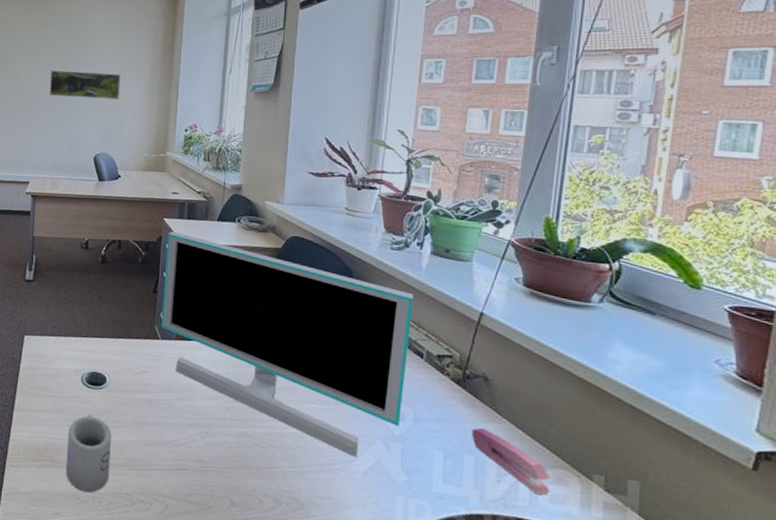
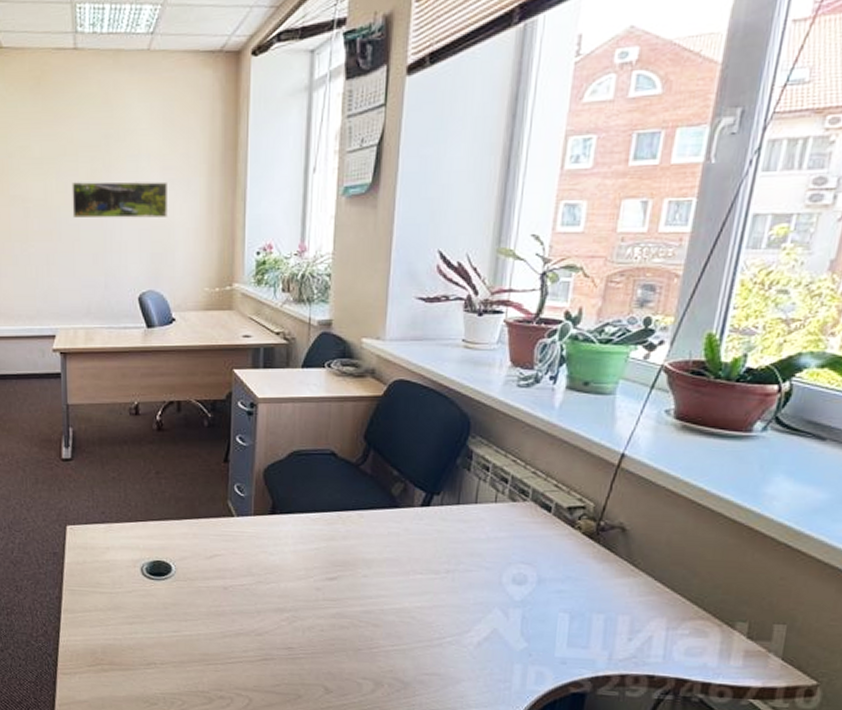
mug: present [66,415,112,493] -> none [130,609,181,695]
monitor: present [161,231,413,458] -> none [236,384,543,629]
stapler: present [472,428,551,495] -> none [603,584,689,650]

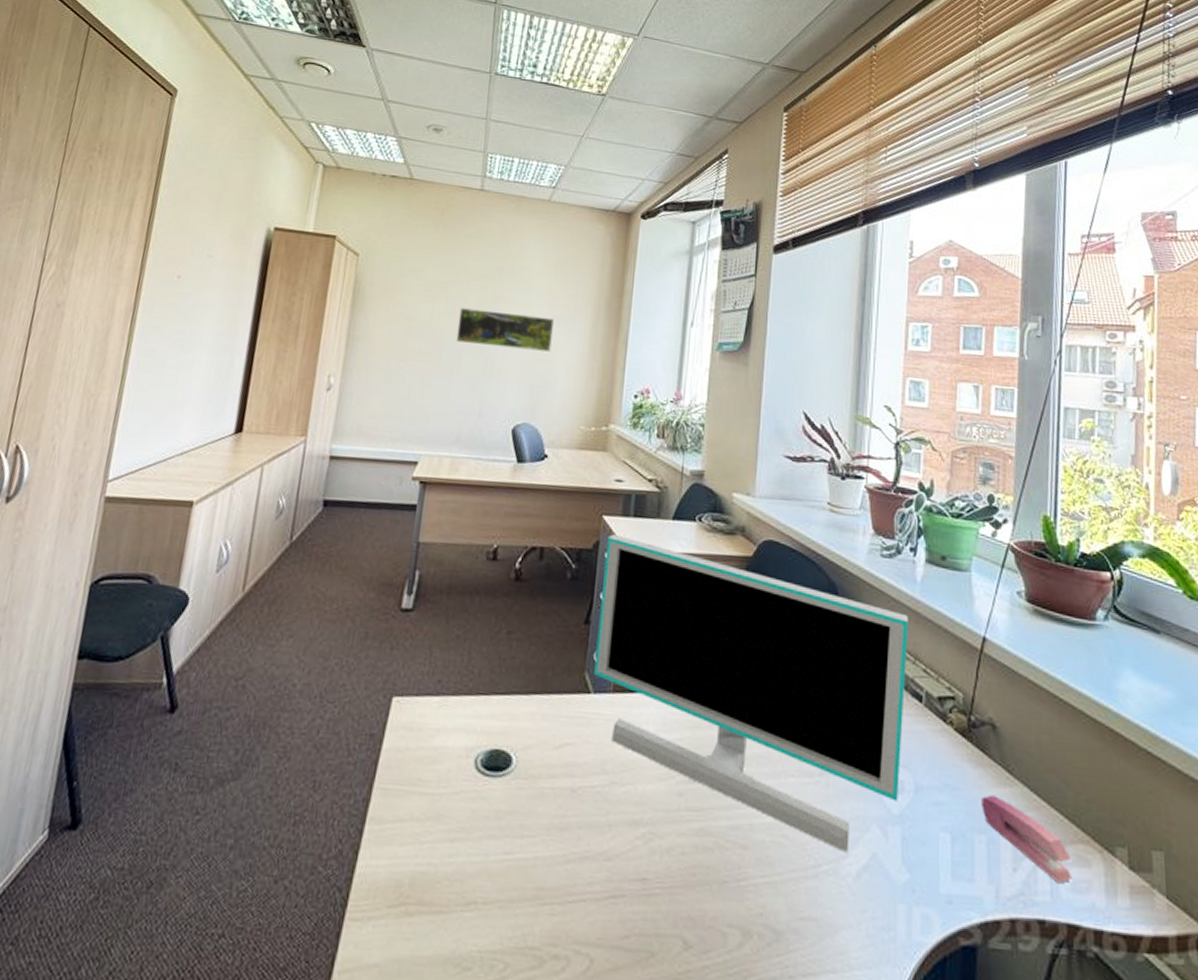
monitor: none [236,384,543,629] -> present [594,533,908,854]
stapler: none [603,584,689,650] -> present [982,795,1073,884]

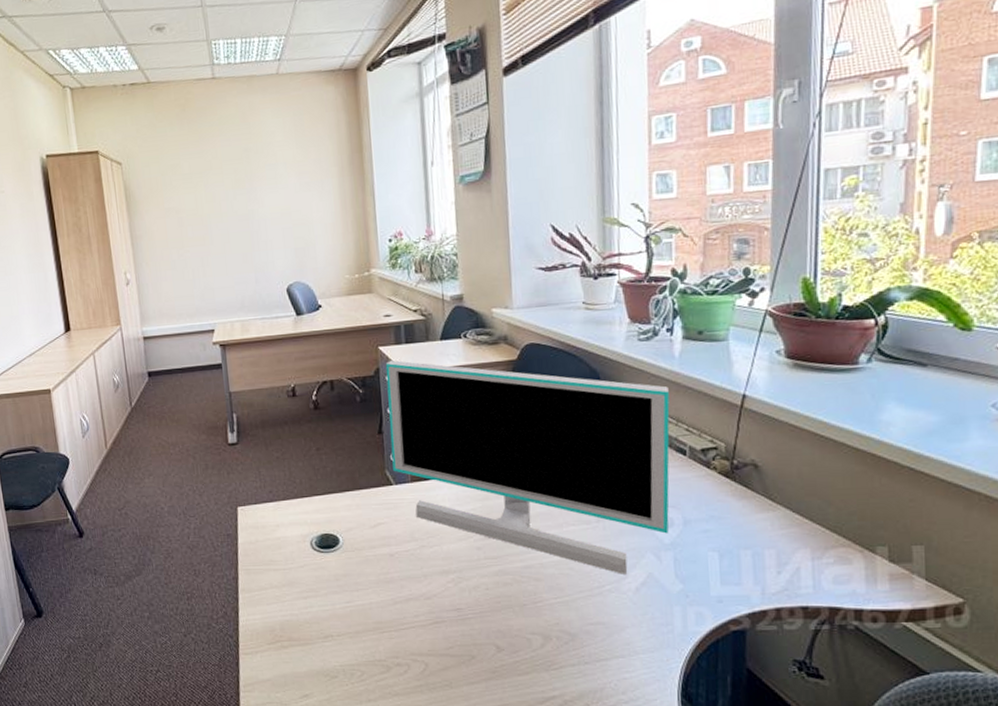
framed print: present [456,308,554,352] -> none [219,184,306,223]
stapler: present [982,795,1073,884] -> none [746,519,834,579]

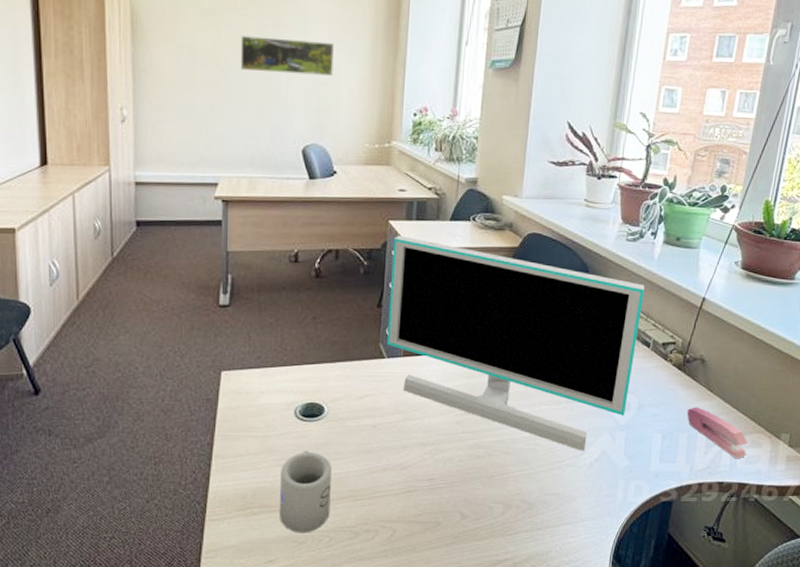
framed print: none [219,184,306,223] -> present [240,36,334,76]
mug: none [304,582,358,667] -> present [280,450,332,533]
stapler: none [746,519,834,579] -> present [687,407,749,459]

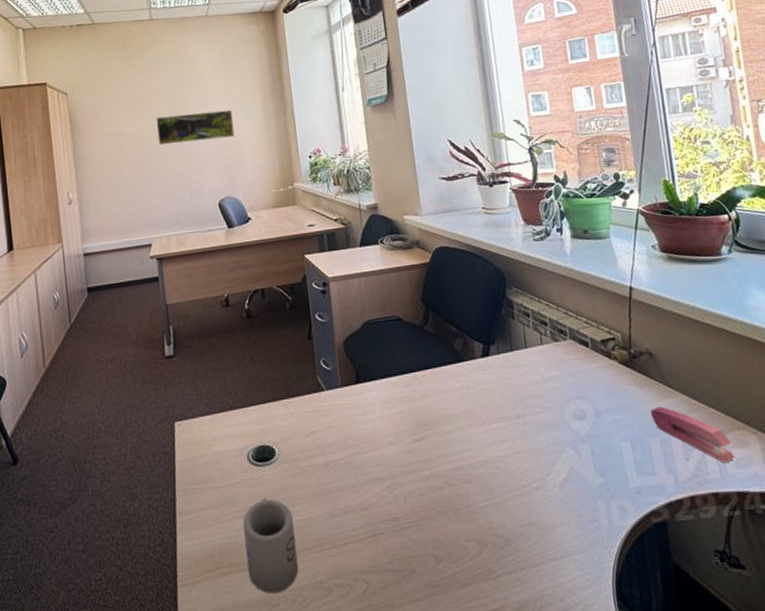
monitor: present [387,235,645,452] -> none [311,267,583,472]

